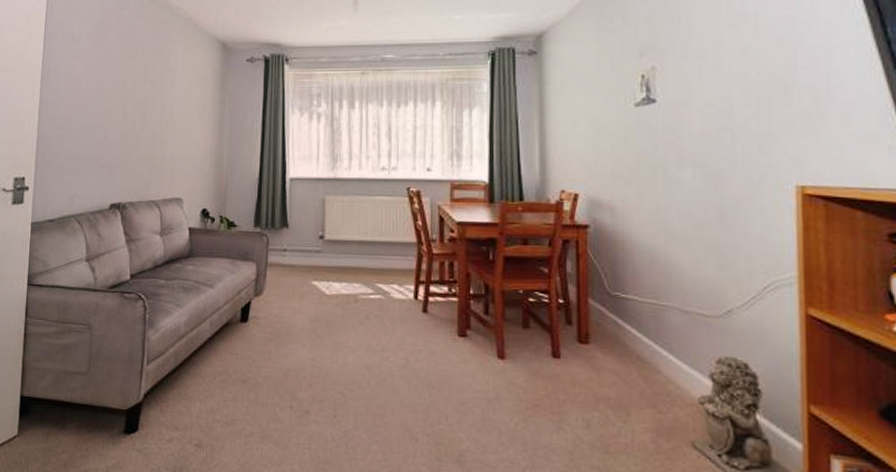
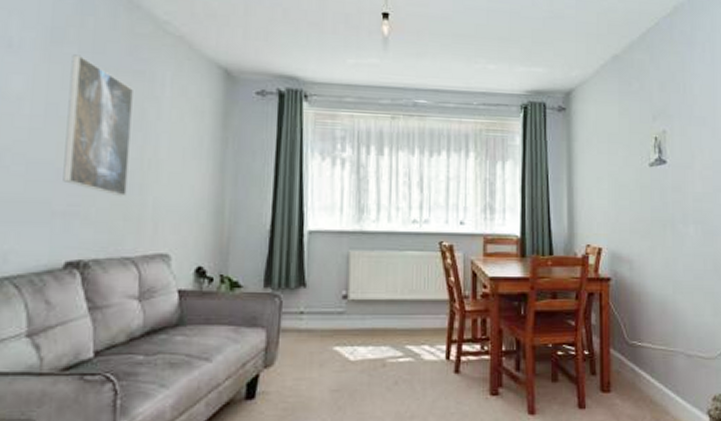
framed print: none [108,41,155,152] -> present [63,54,133,197]

